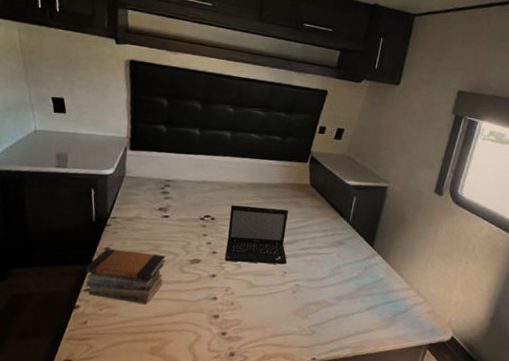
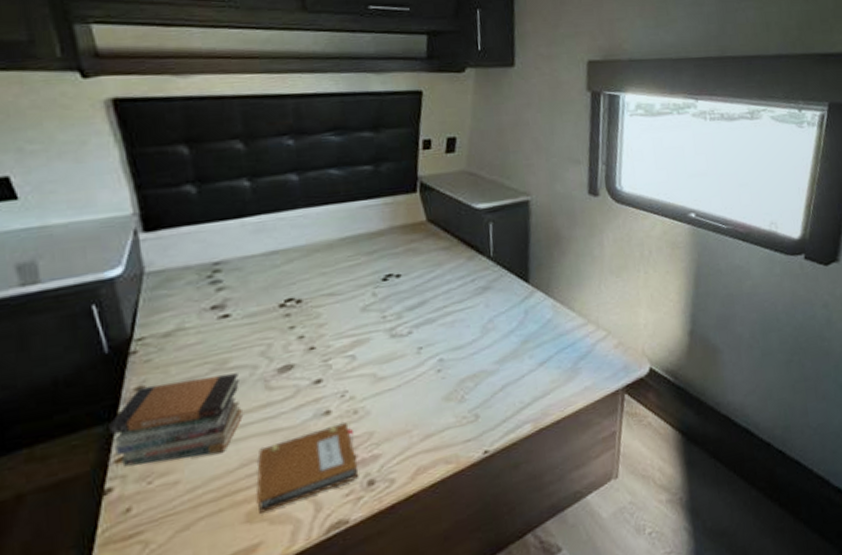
notebook: none [159,308,228,351] -> present [256,422,359,513]
laptop: present [224,205,288,265] -> none [321,261,420,356]

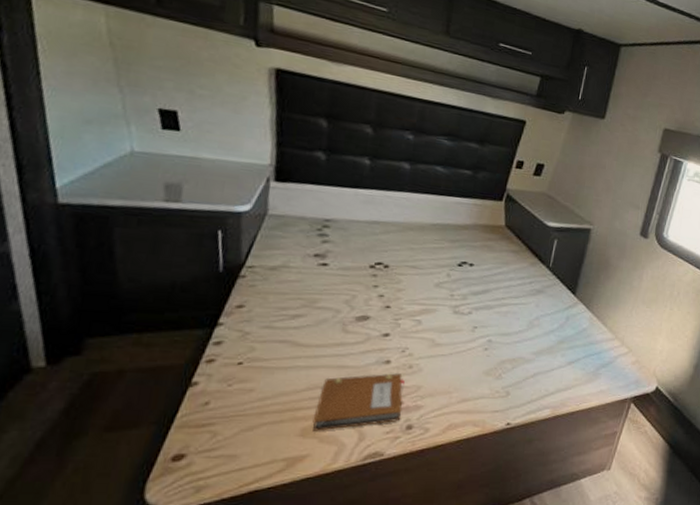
book stack: present [108,373,244,467] -> none [207,305,324,374]

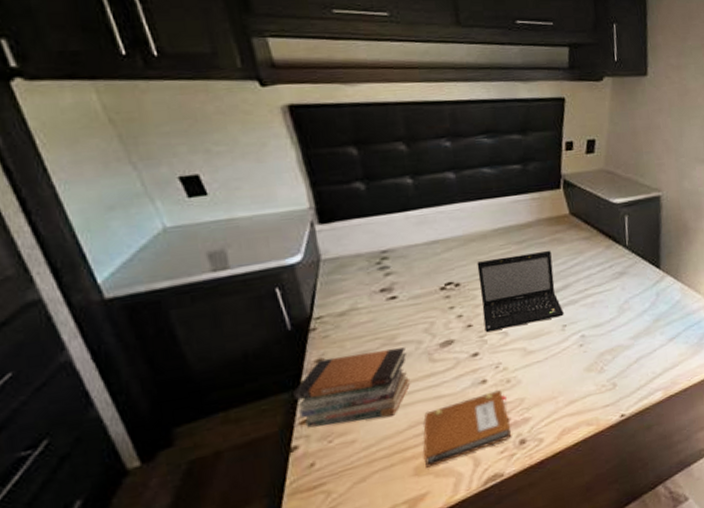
book stack: none [207,305,324,374] -> present [293,347,411,428]
laptop: none [401,250,480,318] -> present [476,250,564,333]

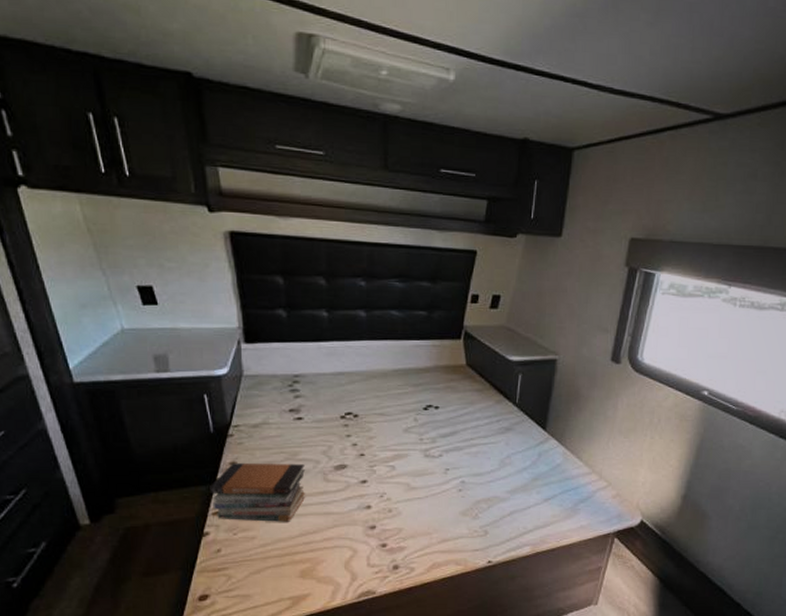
notebook: present [423,390,512,468] -> none [309,517,387,573]
laptop: present [476,250,564,333] -> none [375,396,448,464]

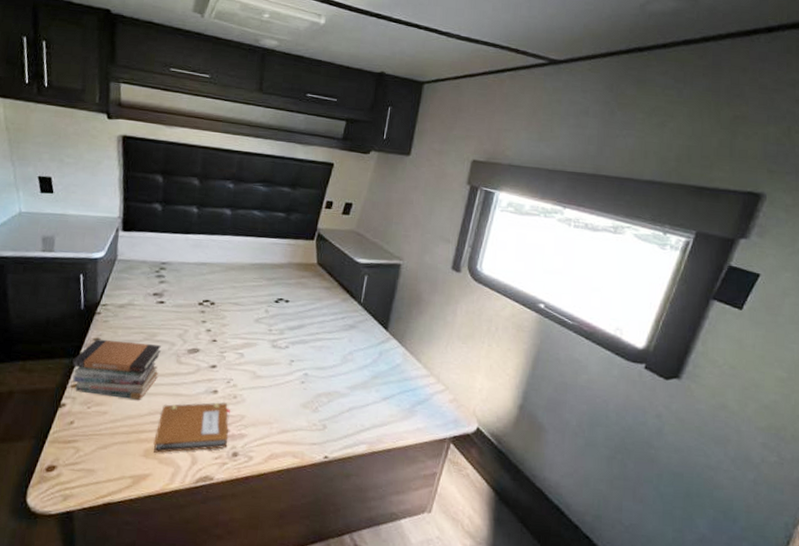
notebook: none [309,517,387,573] -> present [153,402,230,453]

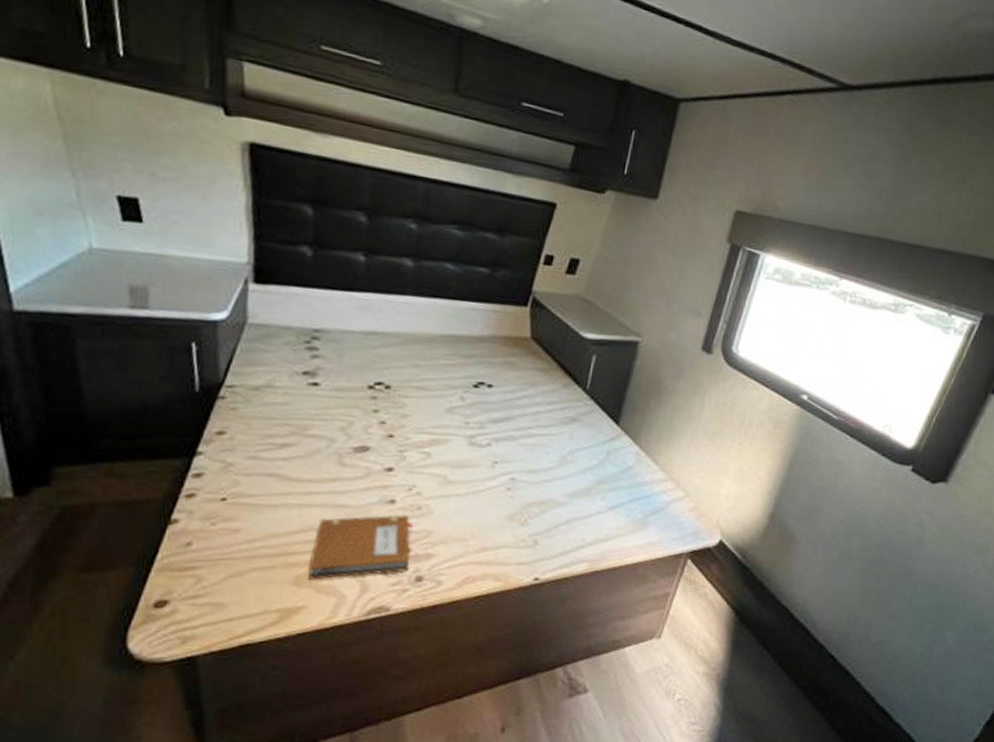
book stack: present [72,338,162,400] -> none [185,432,317,513]

